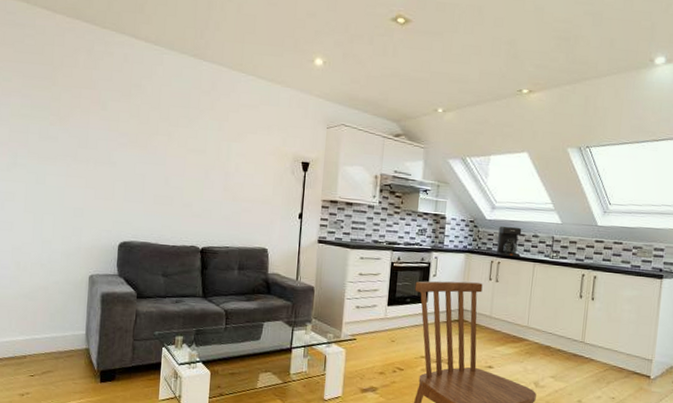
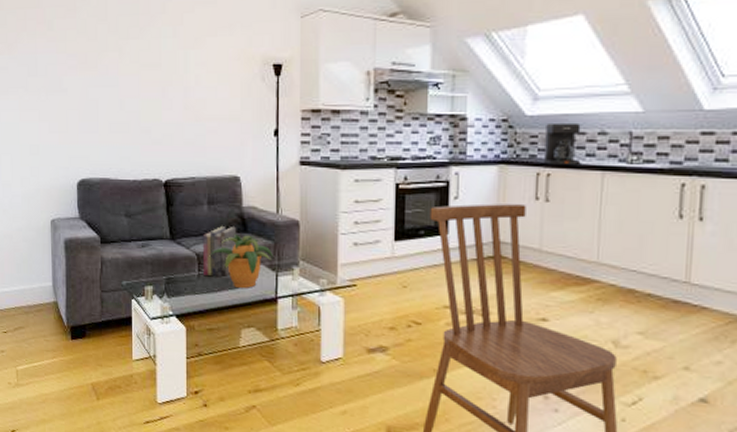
books: none [230,288,262,331] -> present [202,225,237,278]
potted plant: none [236,295,291,340] -> present [209,234,273,289]

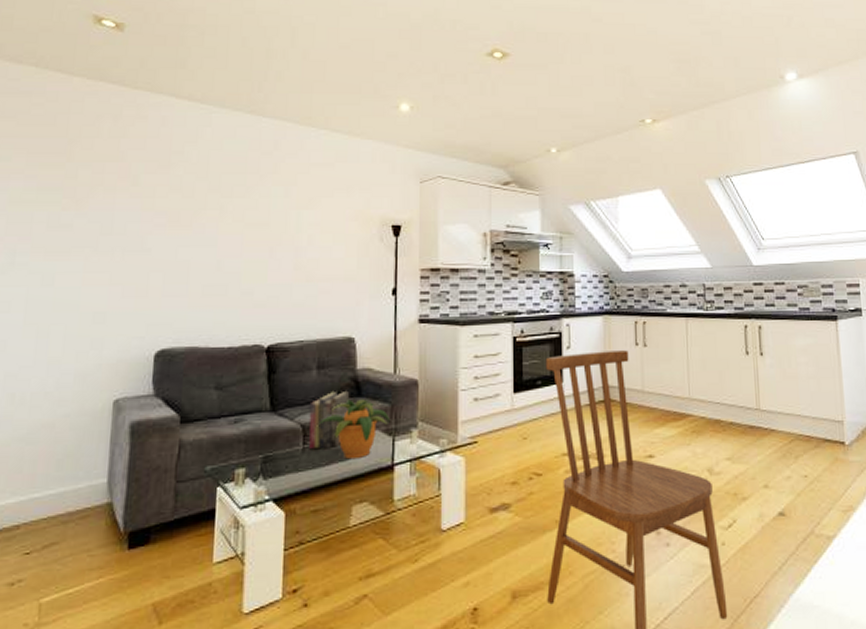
coffee maker: present [543,122,581,167] -> none [639,277,669,315]

